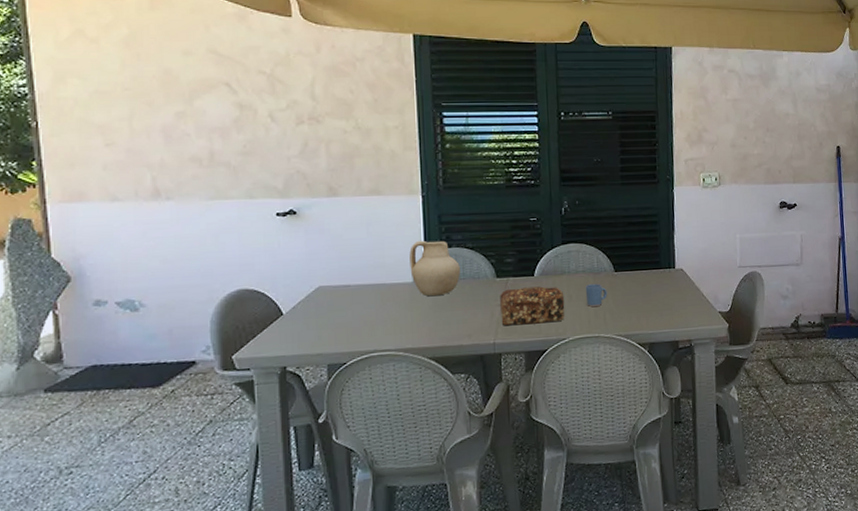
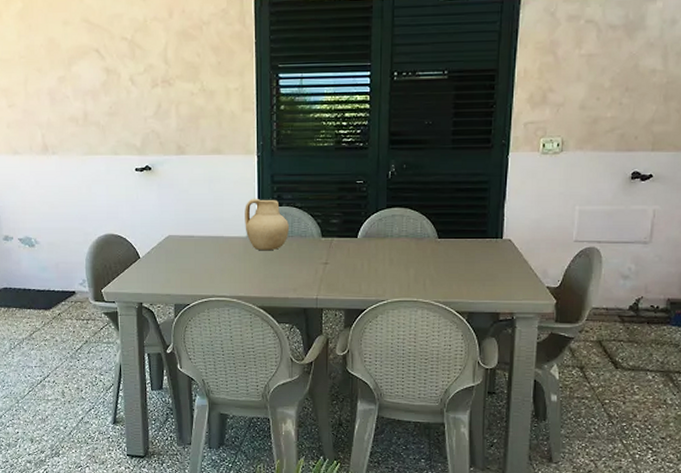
bread loaf: present [500,286,565,326] -> none [324,248,386,284]
mug: present [585,284,608,307] -> none [407,249,429,272]

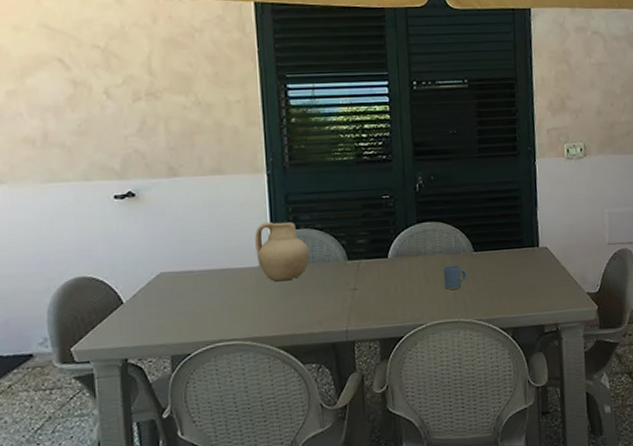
mug: none [407,249,429,272] -> present [442,265,467,290]

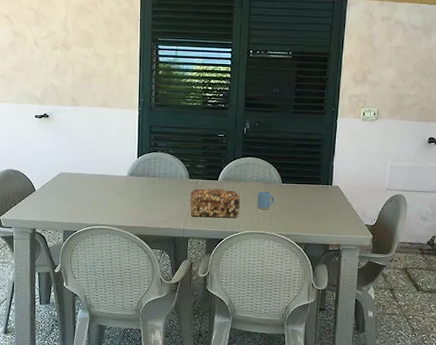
ceramic pitcher: present [255,221,309,282] -> none [126,144,163,189]
bread loaf: none [352,268,422,312] -> present [190,188,241,218]

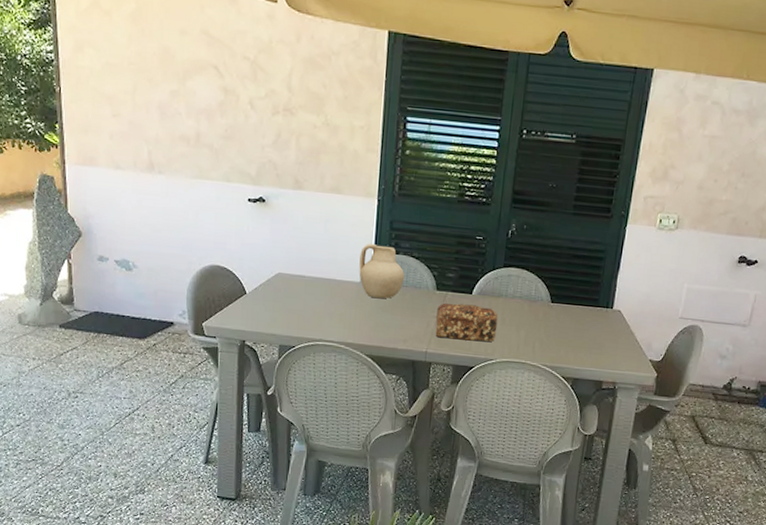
ceramic pitcher: none [126,144,163,189] -> present [359,243,404,299]
mug: present [257,191,275,210] -> none [518,311,541,334]

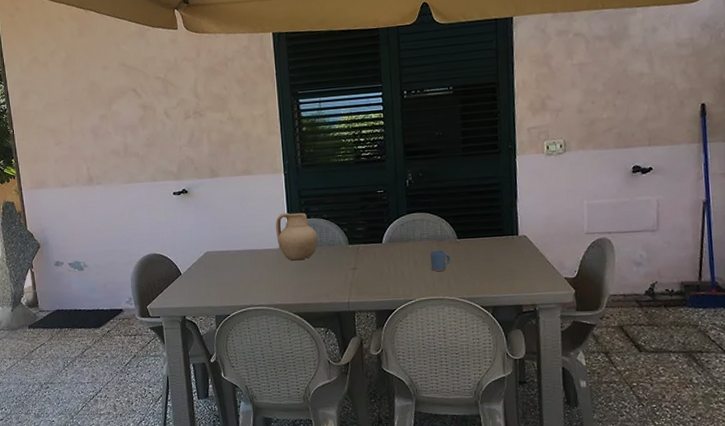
bread loaf: present [435,302,498,342] -> none [352,252,411,287]
mug: none [518,311,541,334] -> present [429,250,451,272]

